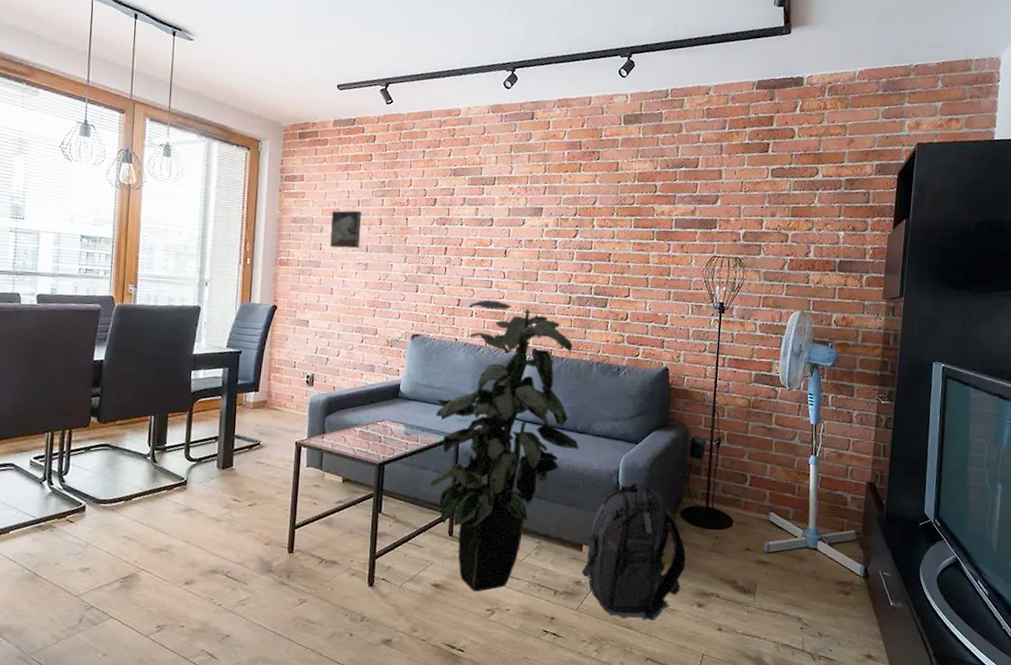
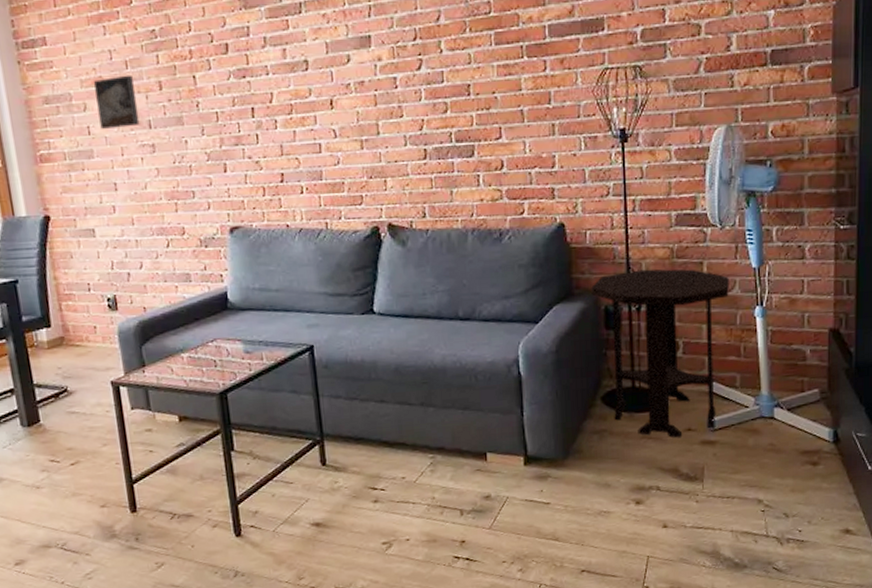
indoor plant: present [429,300,579,592] -> none [275,168,465,525]
backpack: present [581,480,686,621] -> none [490,367,615,531]
side table: none [683,413,792,555] -> present [591,269,729,438]

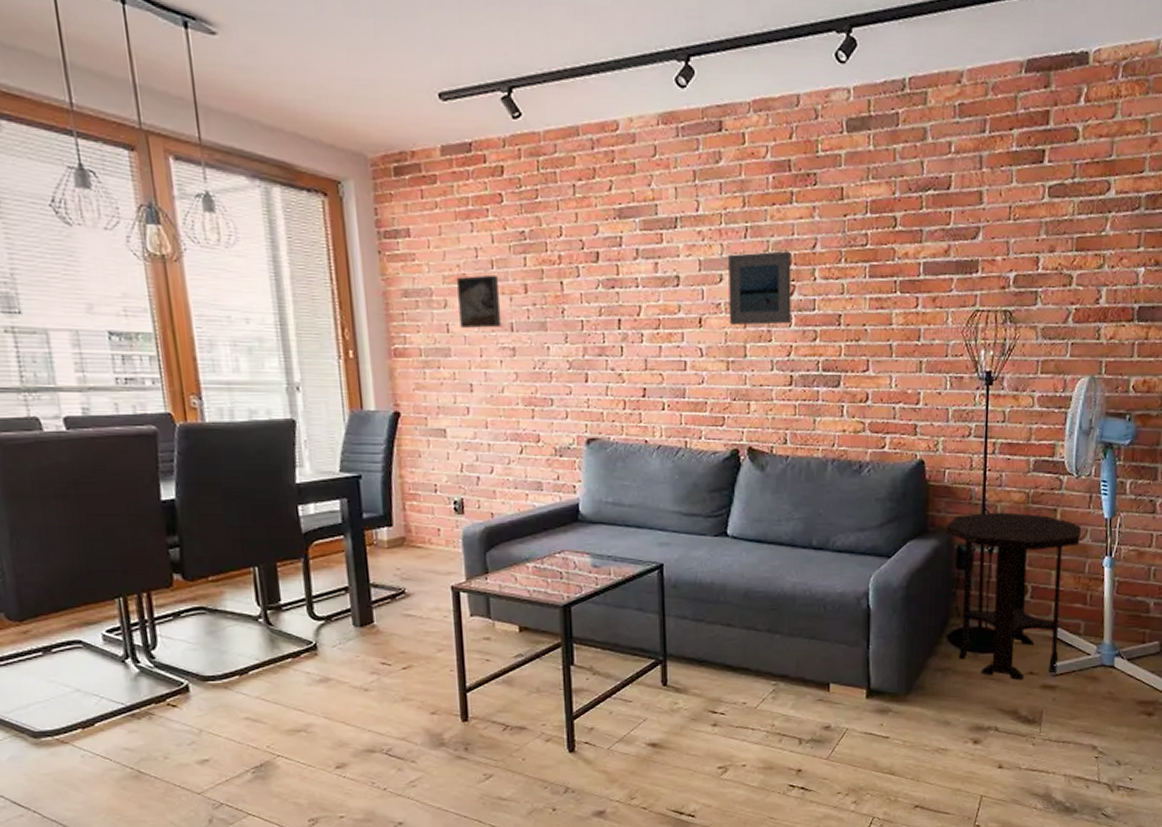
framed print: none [353,26,421,105] -> present [727,251,791,326]

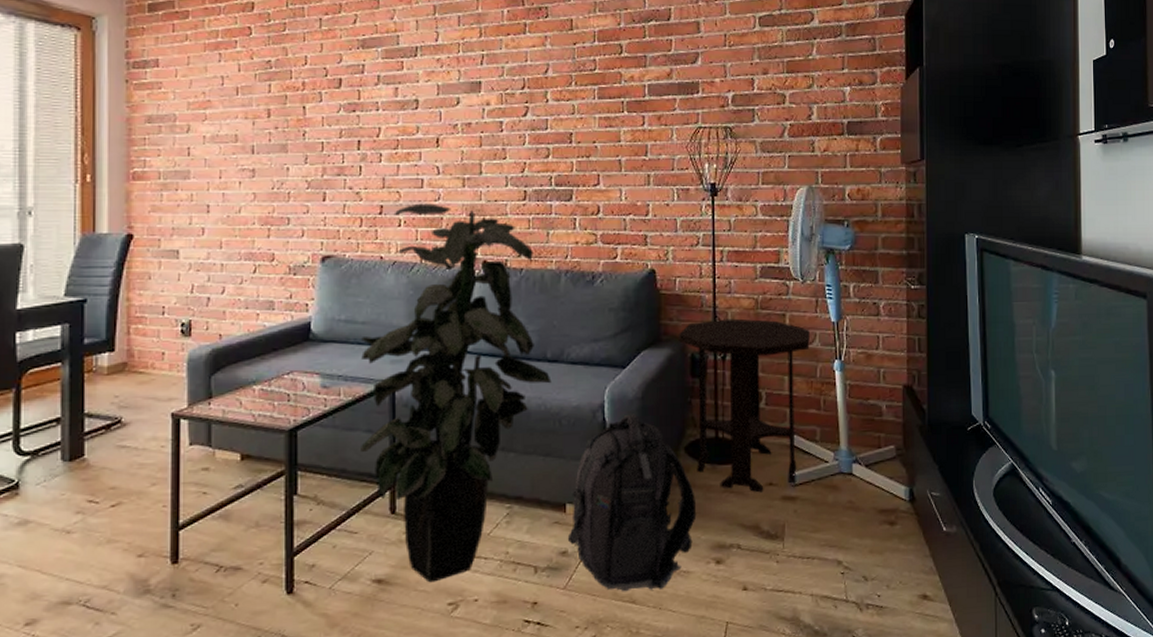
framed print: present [456,274,502,328] -> none [200,100,243,151]
indoor plant: none [628,386,817,748] -> present [359,203,552,583]
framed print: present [727,251,791,326] -> none [464,76,525,145]
backpack: none [830,602,957,765] -> present [567,413,697,592]

